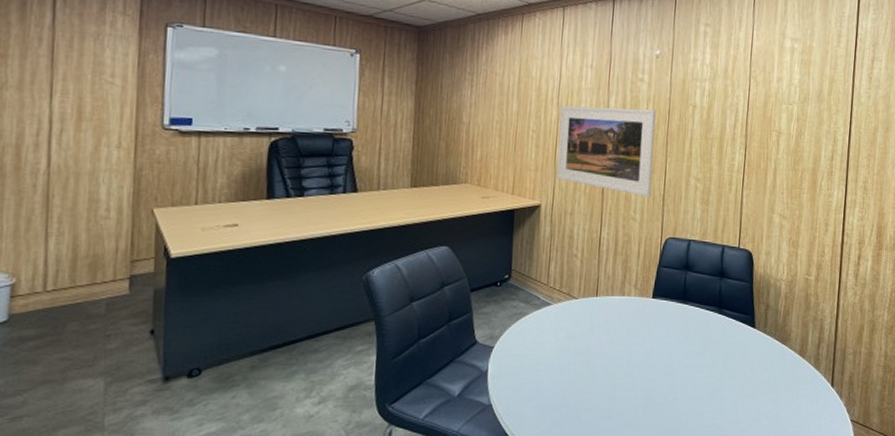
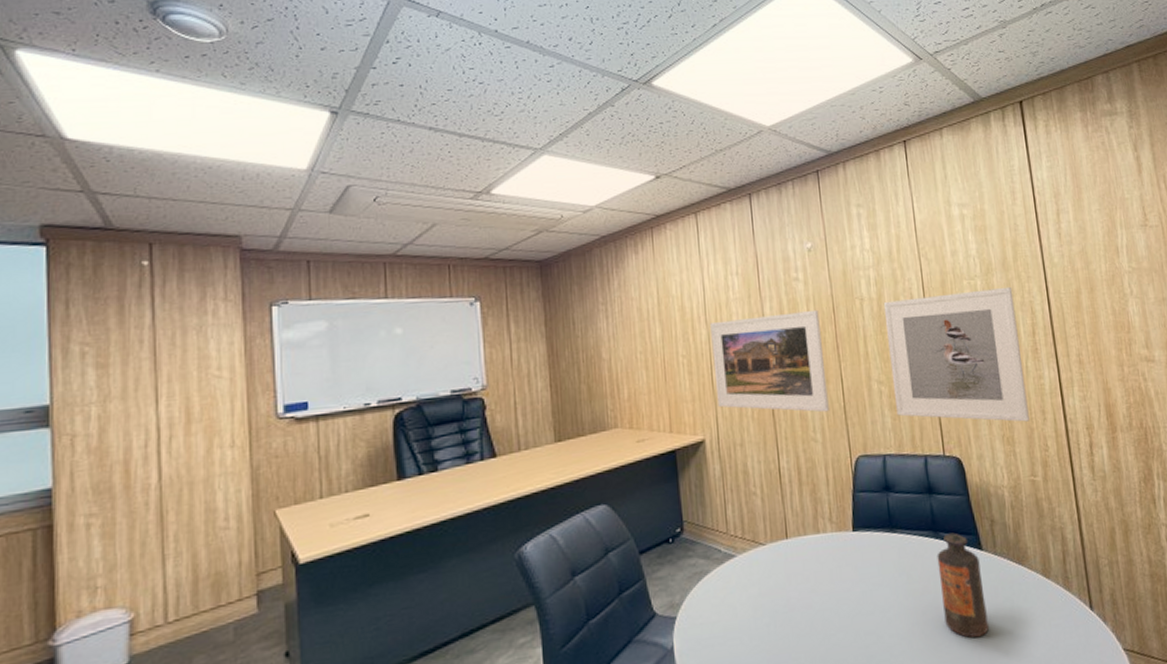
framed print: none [706,111,822,230] -> present [883,286,1030,422]
bottle: none [714,311,751,396] -> present [937,532,990,638]

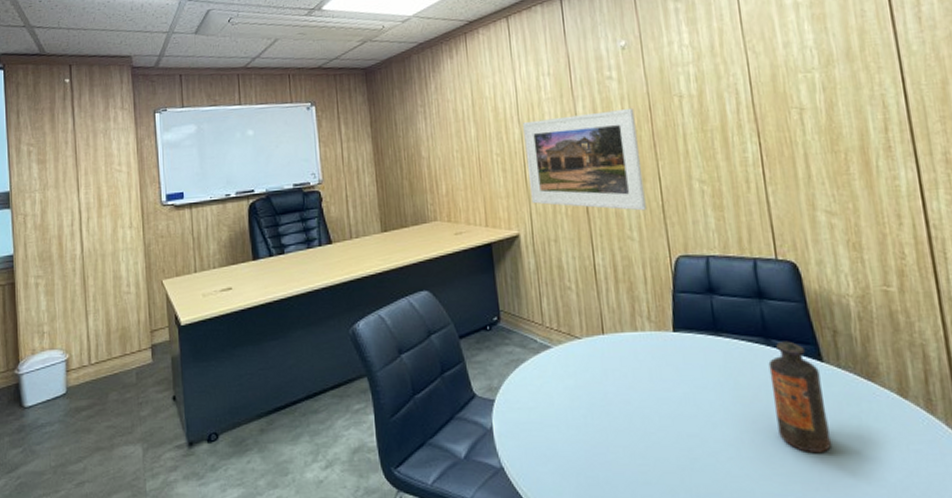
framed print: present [883,286,1030,422] -> none [704,78,881,227]

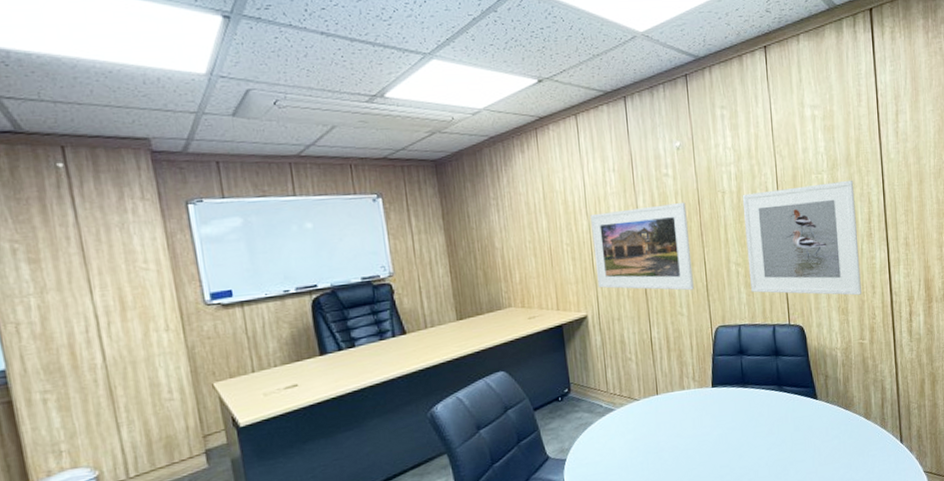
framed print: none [704,78,881,227] -> present [742,180,862,296]
bottle: present [768,341,832,454] -> none [780,386,820,467]

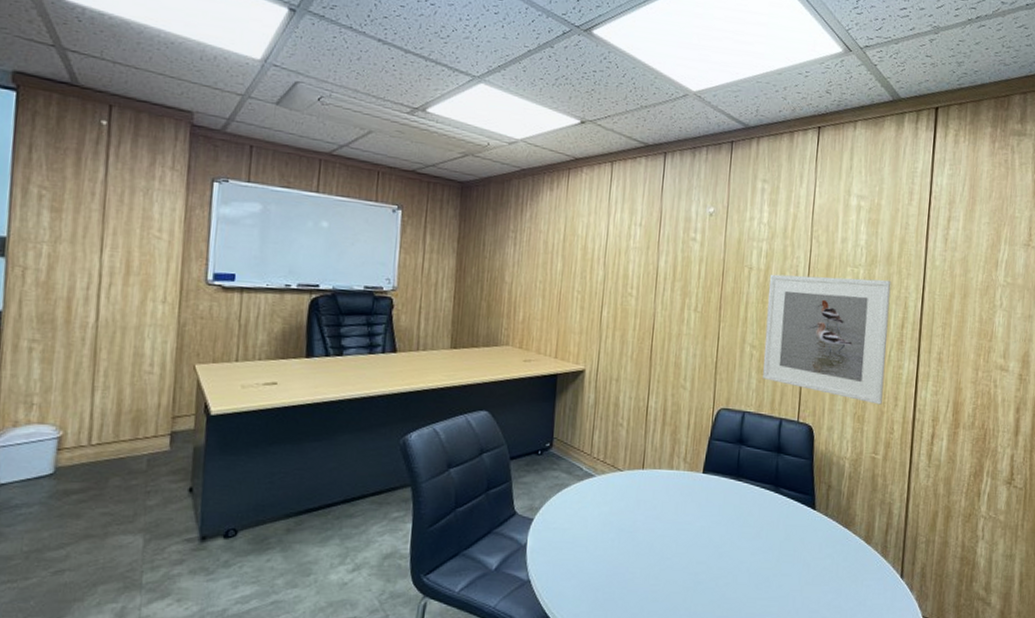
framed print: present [590,202,694,291] -> none [602,265,709,365]

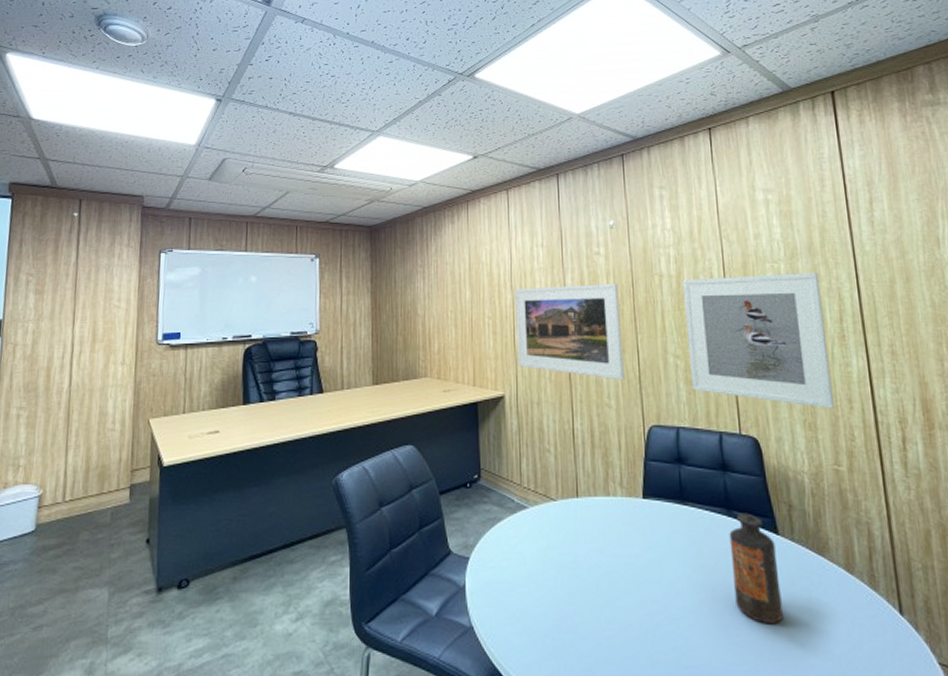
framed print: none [602,265,709,365] -> present [515,283,624,380]
bottle: none [769,490,811,584] -> present [729,513,784,625]

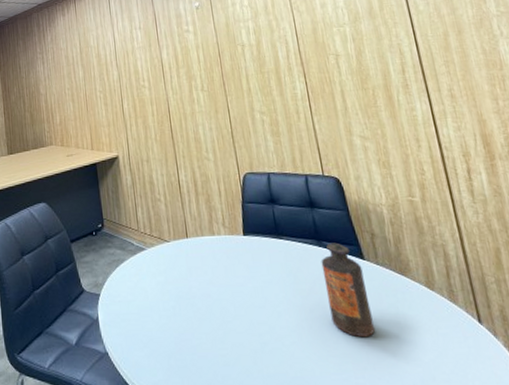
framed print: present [515,283,624,380] -> none [120,54,219,137]
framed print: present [682,272,834,409] -> none [261,31,404,149]

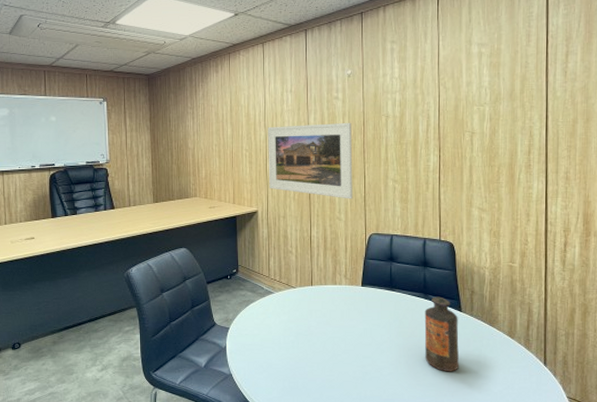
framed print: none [120,54,219,137] -> present [268,122,353,199]

